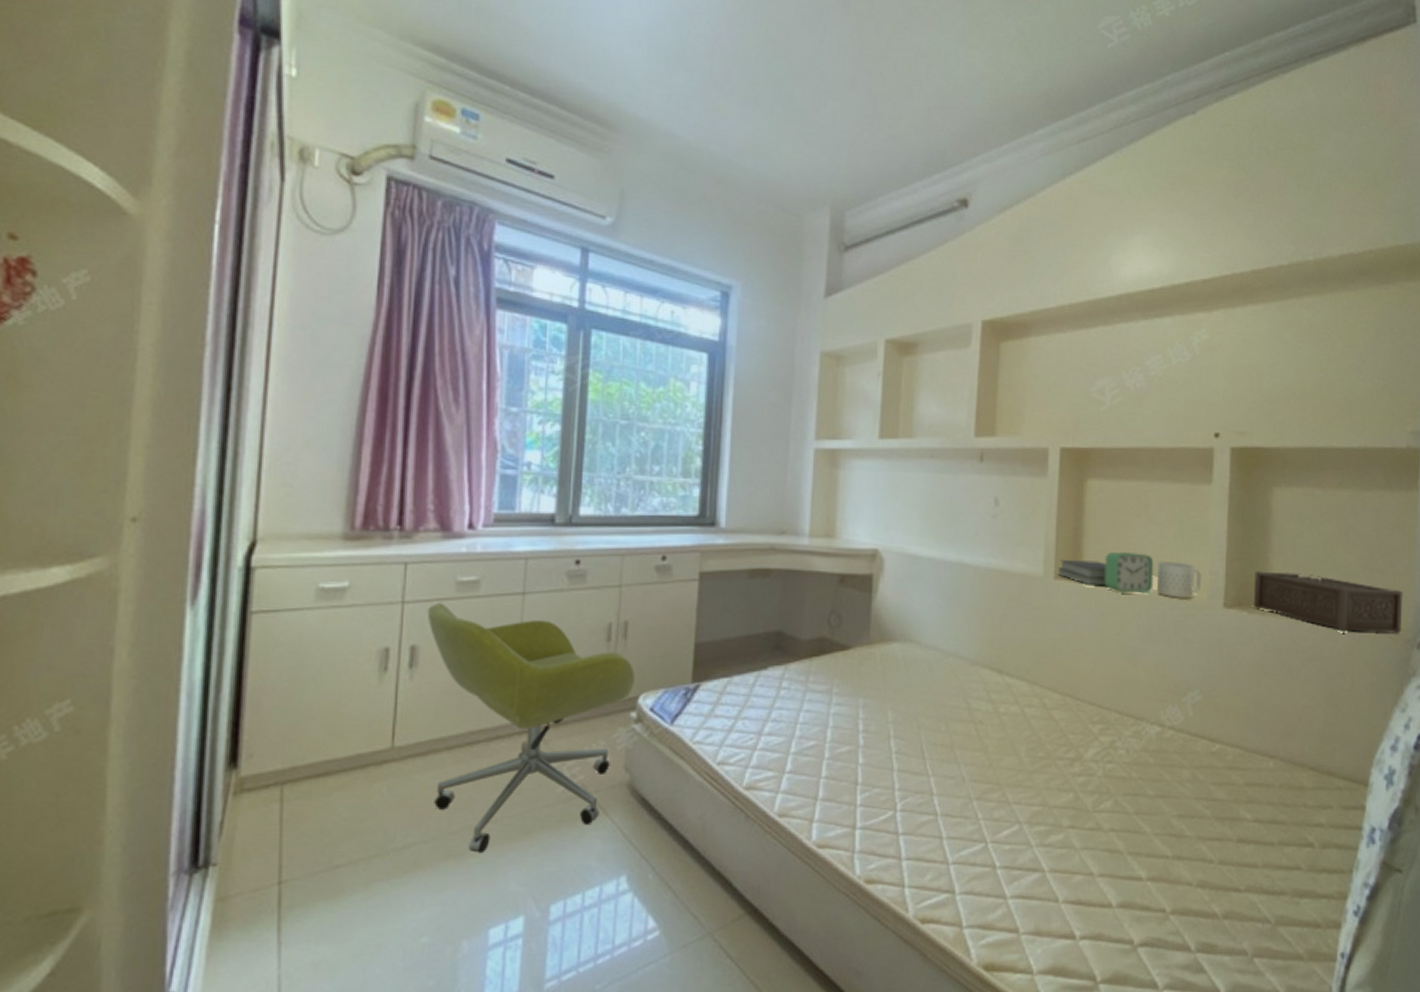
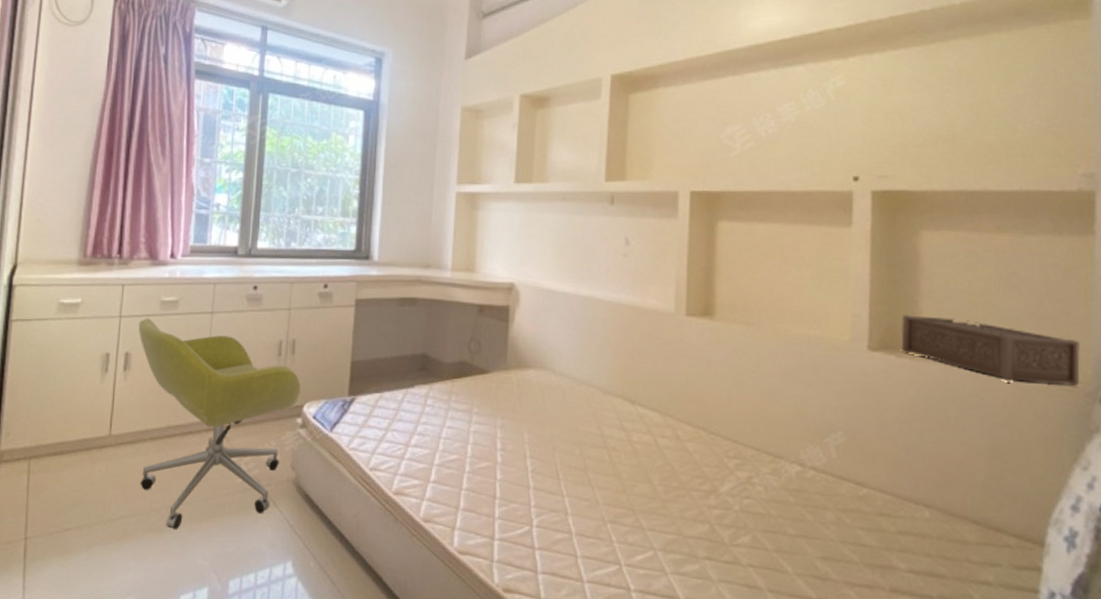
book: present [1057,559,1107,586] -> none [689,297,741,325]
alarm clock: present [1104,551,1154,594] -> none [738,291,790,333]
mug: present [1157,560,1202,598] -> none [794,301,843,340]

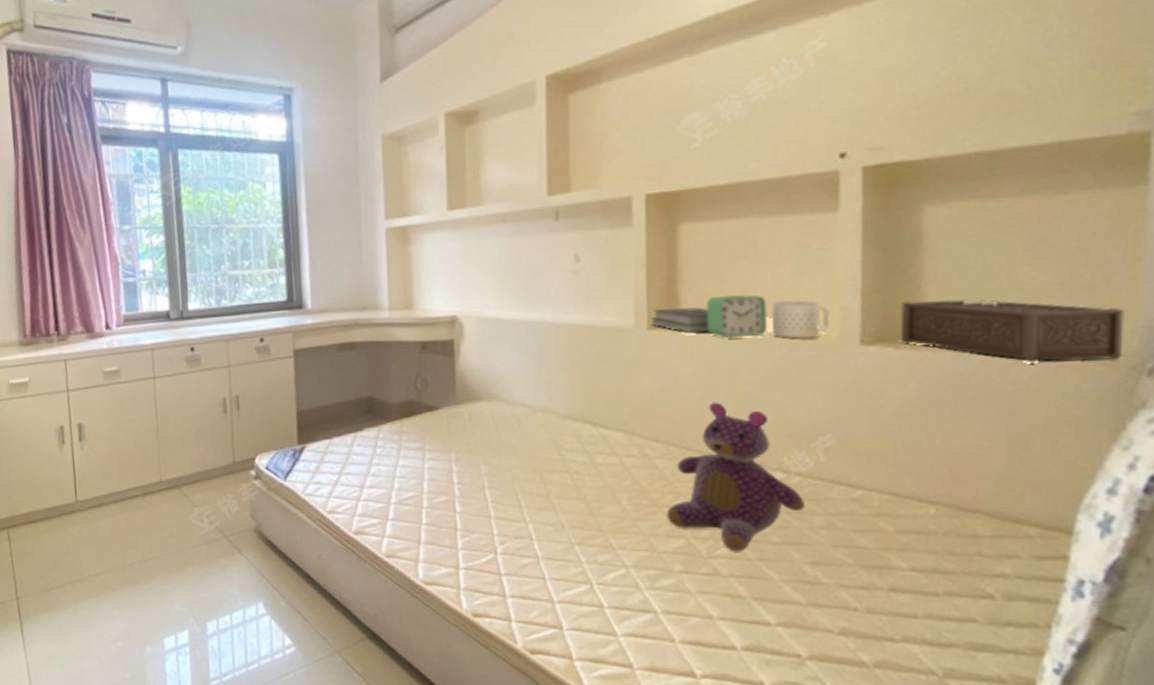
office chair: present [138,318,301,529] -> none [85,389,251,581]
book: none [689,297,741,325] -> present [651,307,710,334]
teddy bear: none [693,391,818,542] -> present [666,402,805,552]
alarm clock: none [738,291,790,333] -> present [706,294,768,339]
mug: none [794,301,843,340] -> present [772,299,830,339]

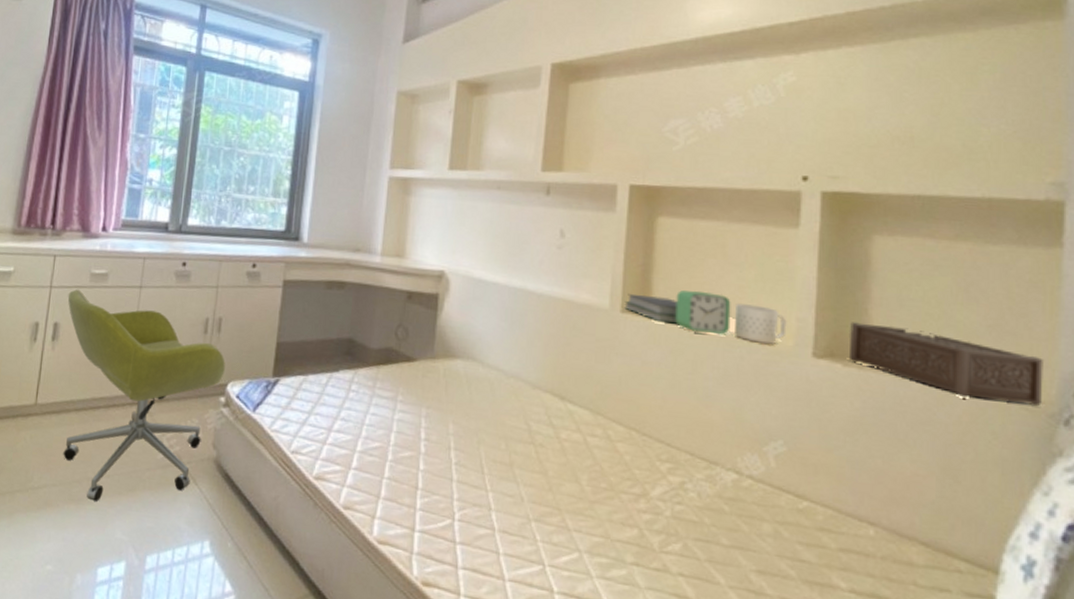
office chair: none [85,389,251,581] -> present [63,289,225,501]
teddy bear: present [666,402,805,552] -> none [622,392,754,551]

